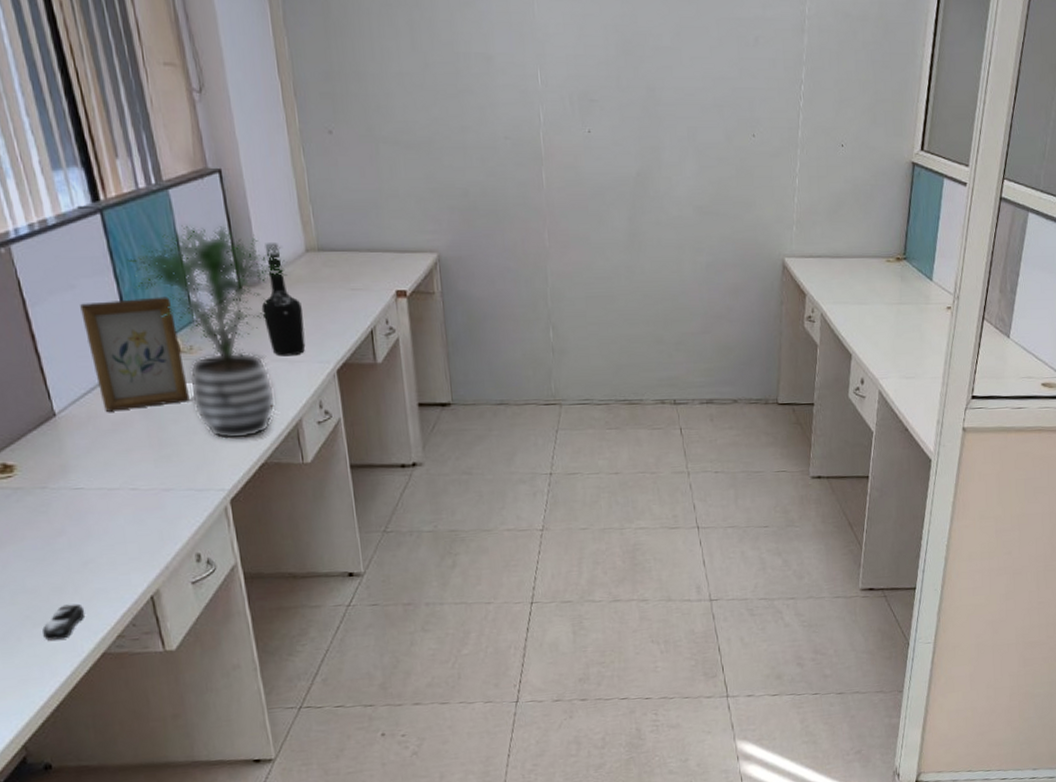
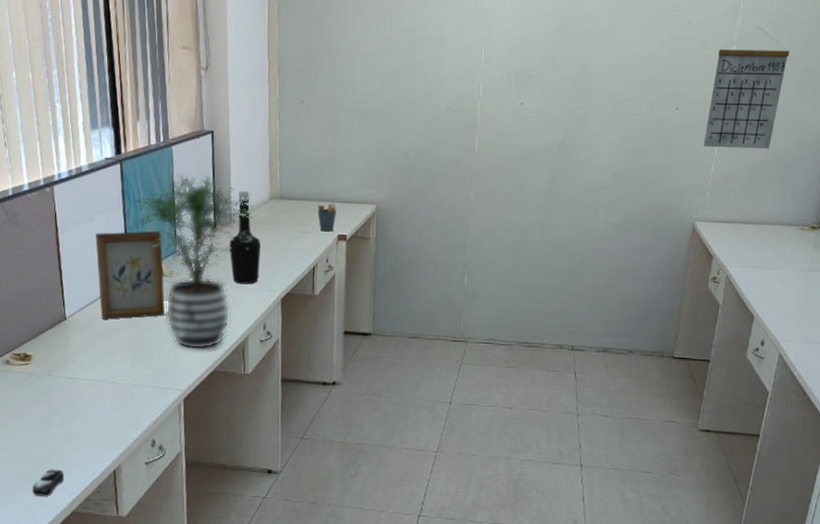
pen holder: none [367,248,391,288] -> present [317,199,337,232]
calendar: none [784,46,859,178] -> present [703,26,790,149]

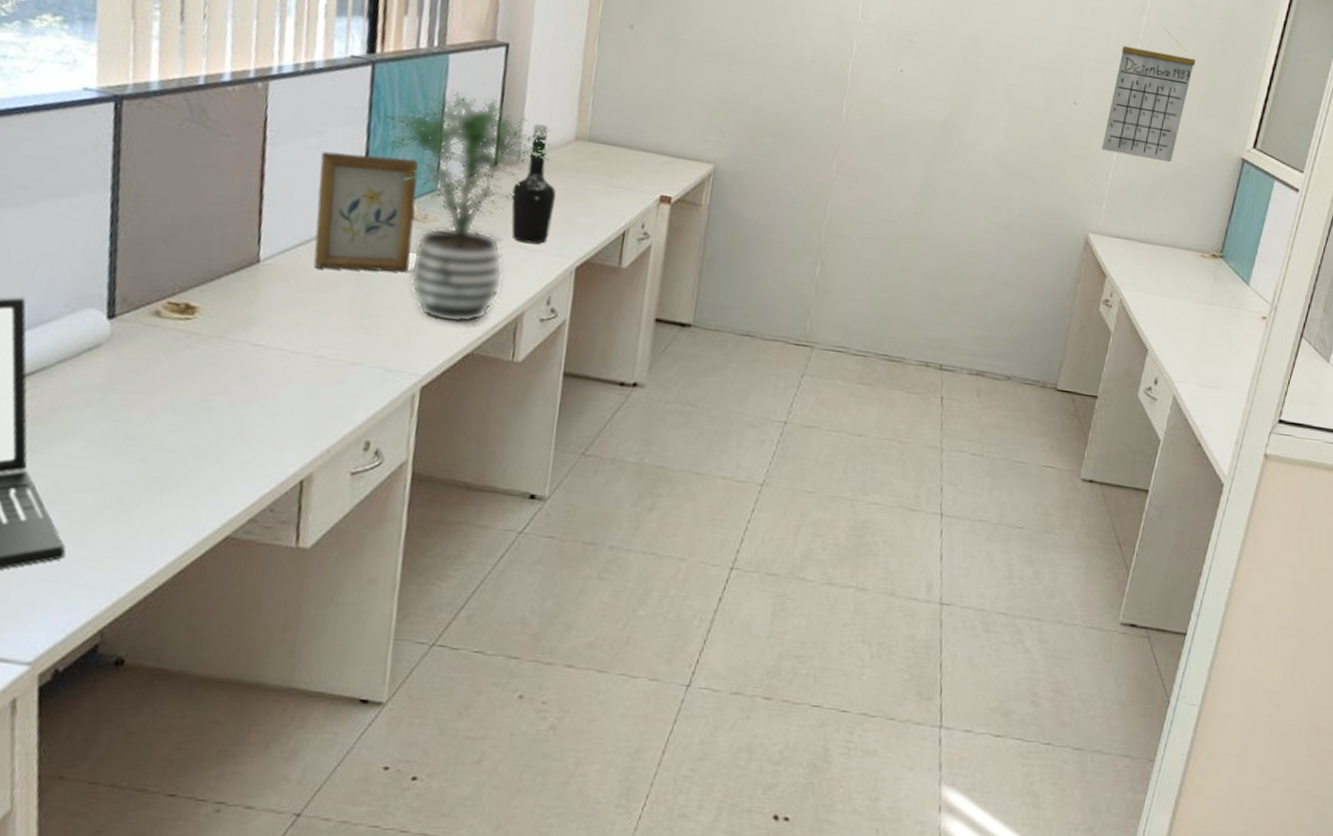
computer mouse: present [33,469,65,496] -> none [166,472,222,512]
pen holder: present [317,199,337,232] -> none [636,150,664,191]

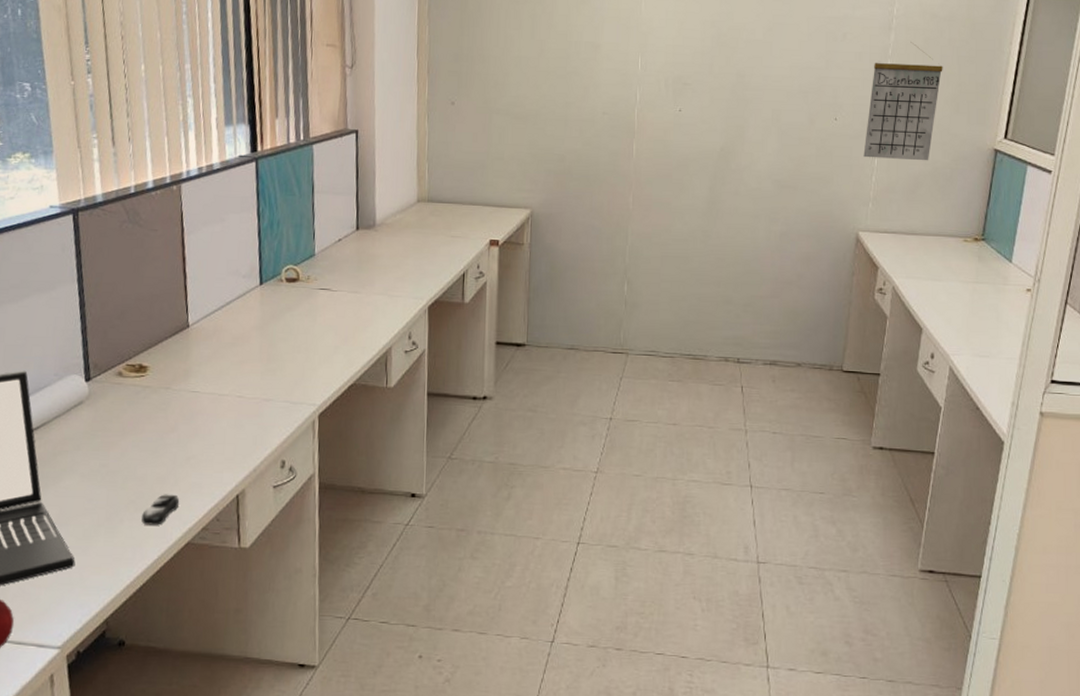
computer mouse: none [166,472,222,512] -> present [142,494,180,525]
picture frame: present [313,151,418,275] -> none [225,233,303,327]
potted plant: present [384,91,553,324] -> none [269,174,401,361]
bottle: present [511,123,557,245] -> none [372,192,408,291]

